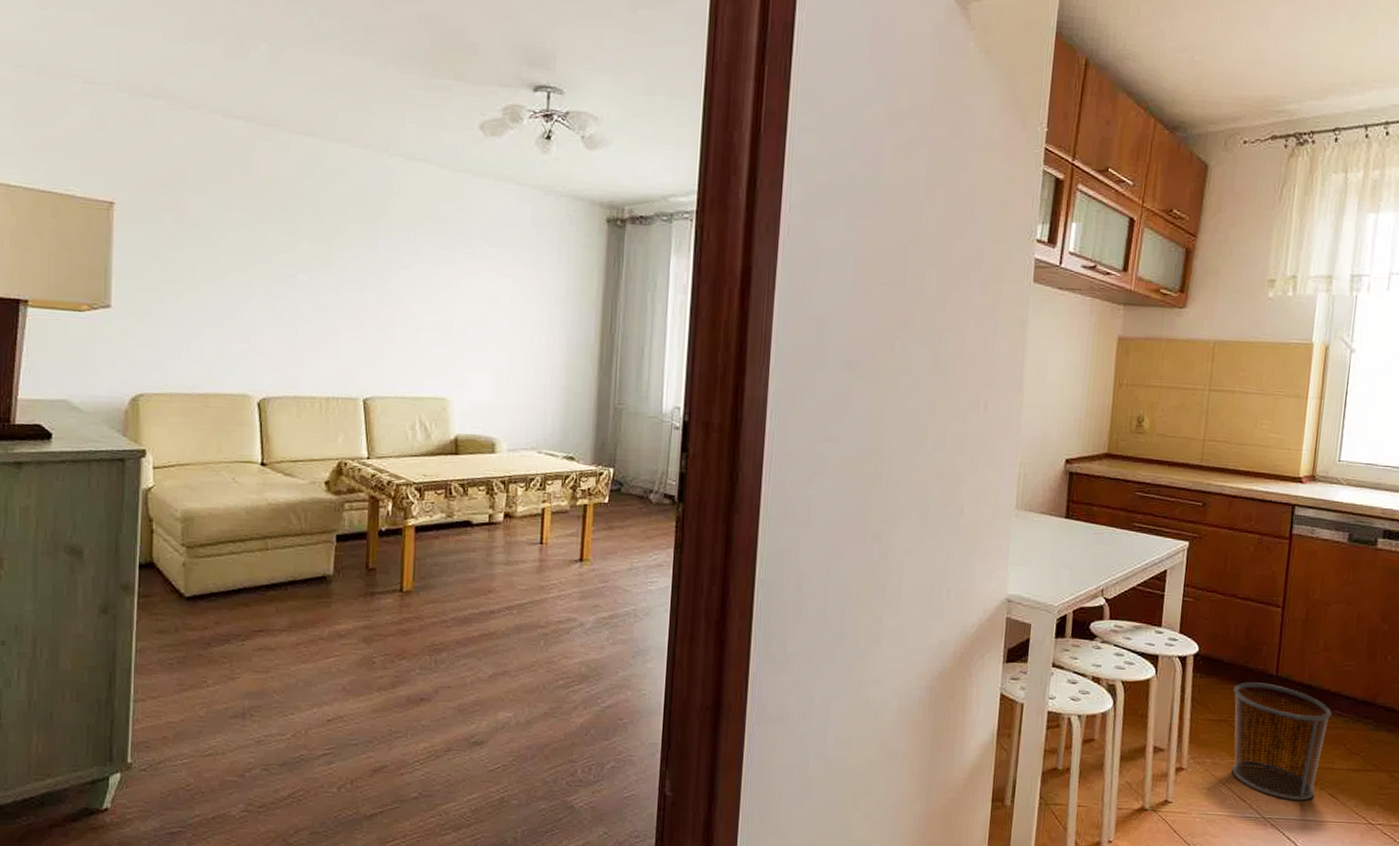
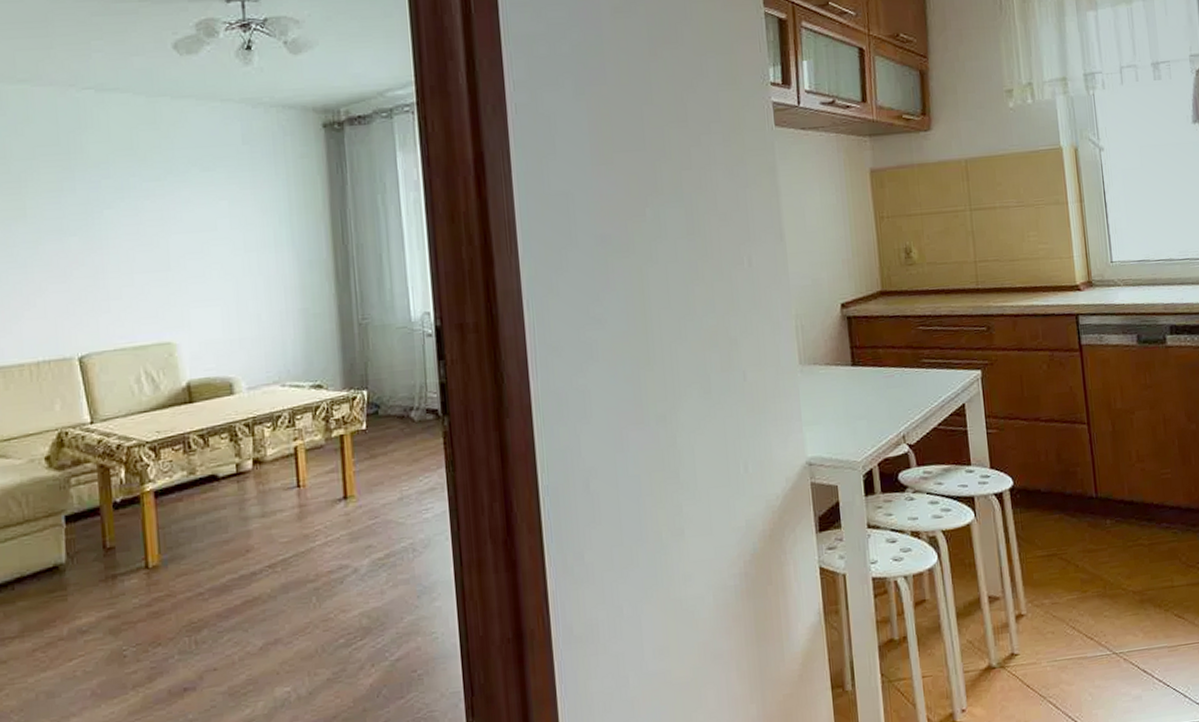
waste bin: present [1232,682,1332,801] -> none [1056,507,1161,630]

